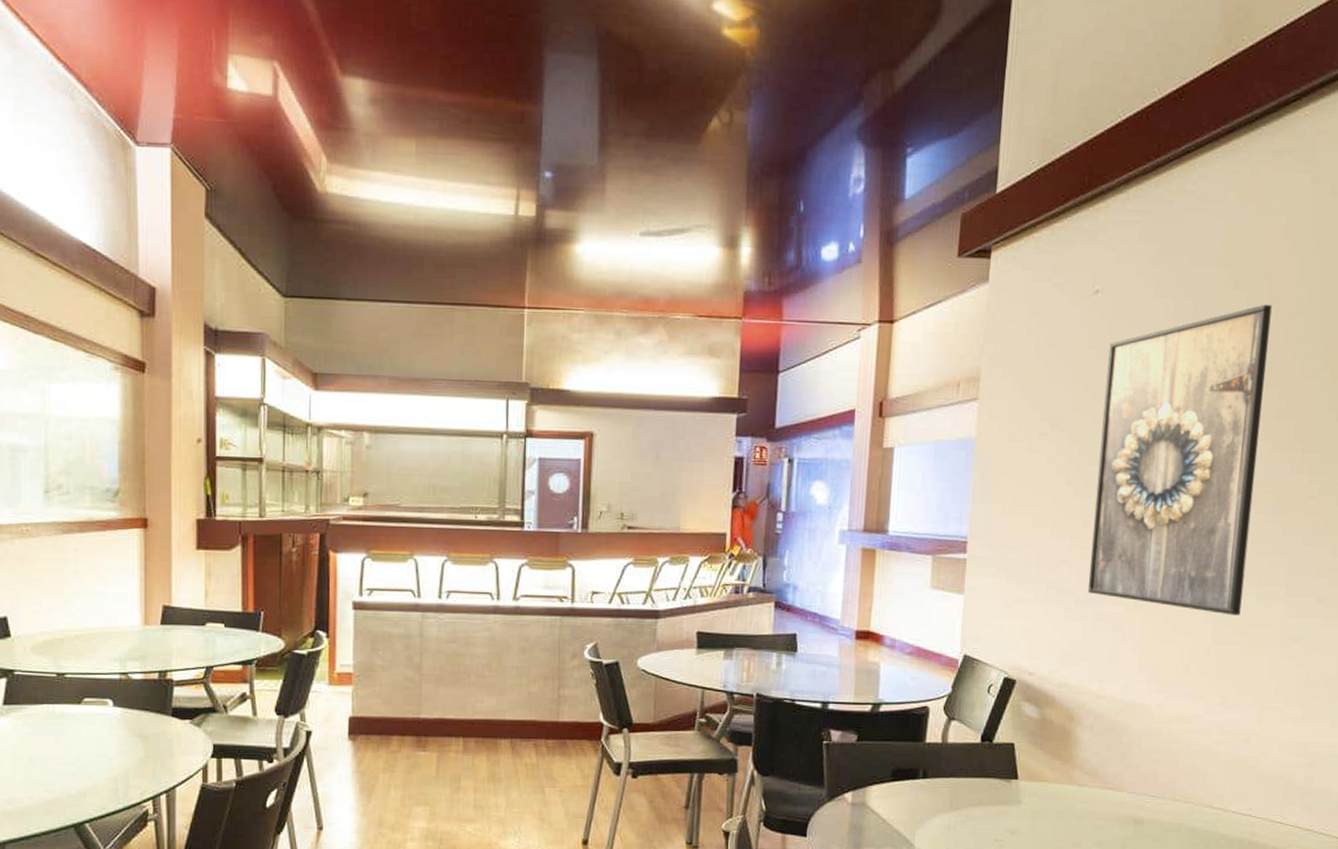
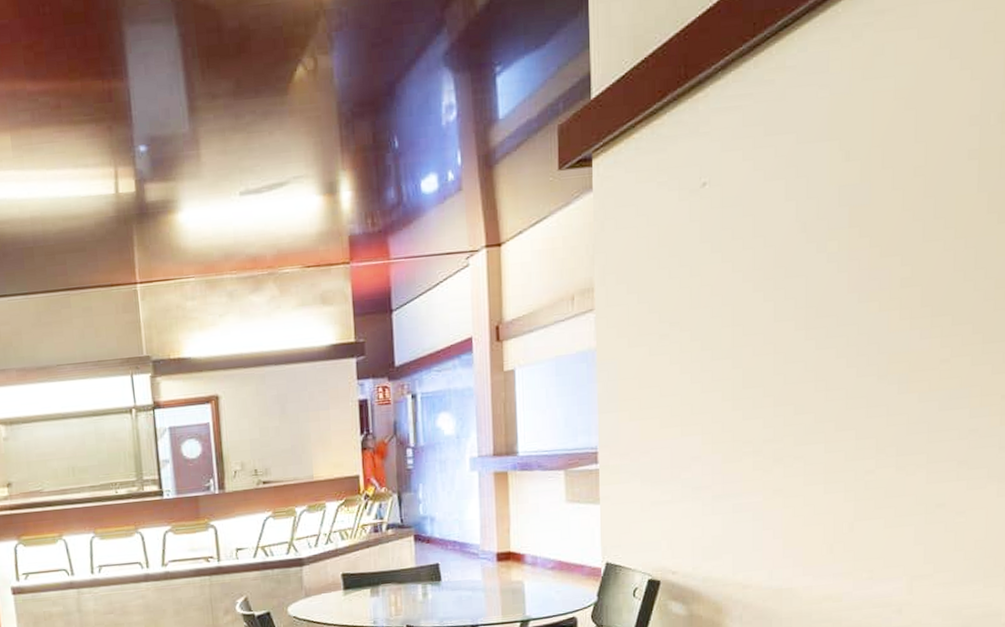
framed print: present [1087,304,1272,616] -> none [722,171,887,490]

